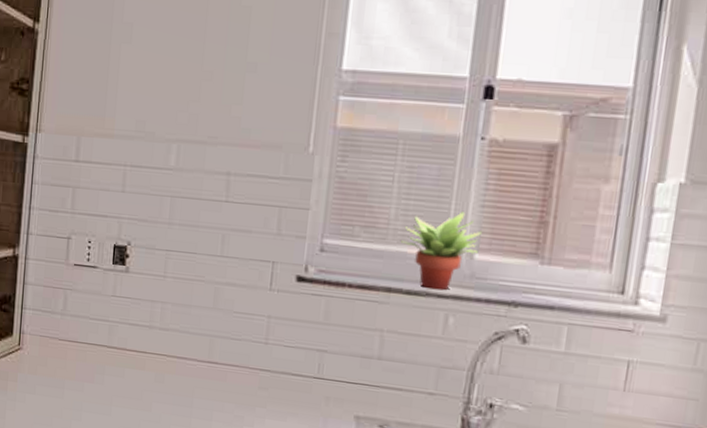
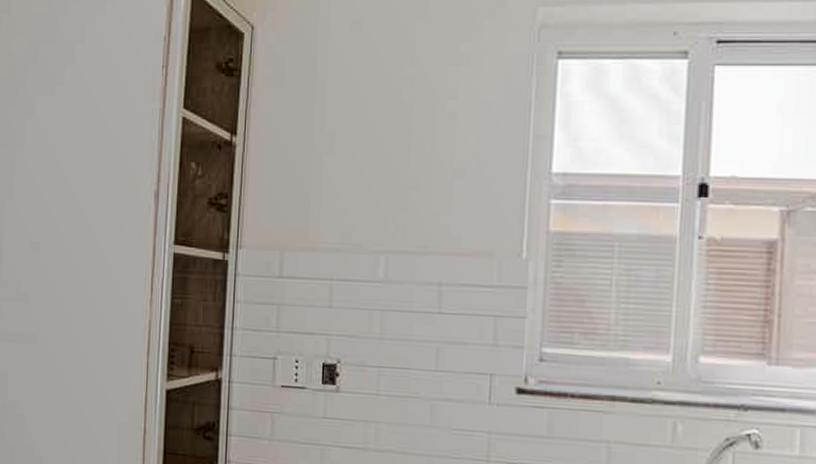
succulent plant: present [400,210,481,291] -> none [622,312,705,397]

